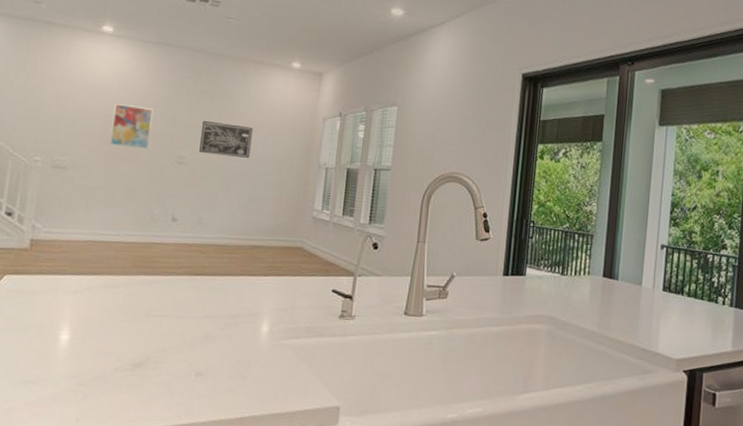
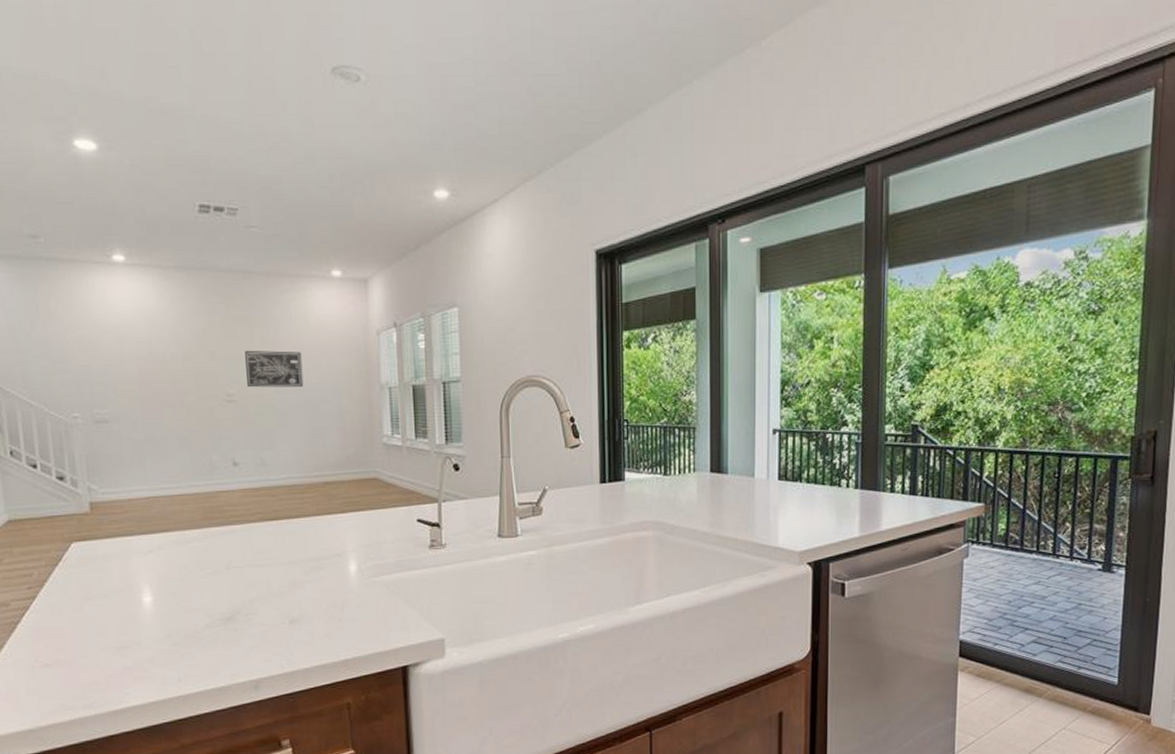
wall art: present [109,104,154,150] -> none [145,343,193,391]

